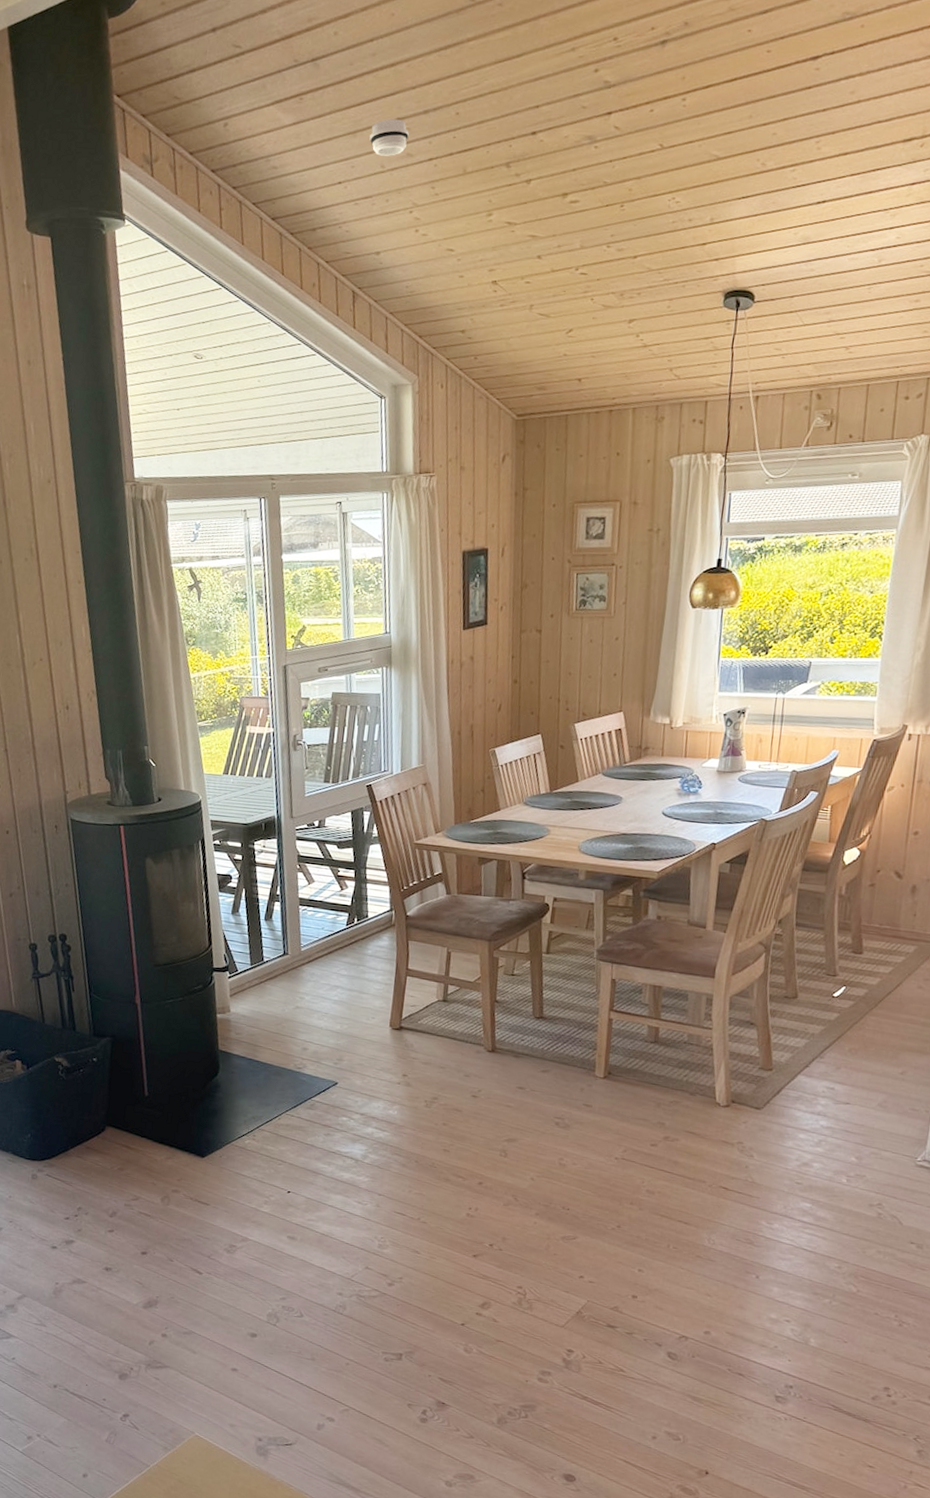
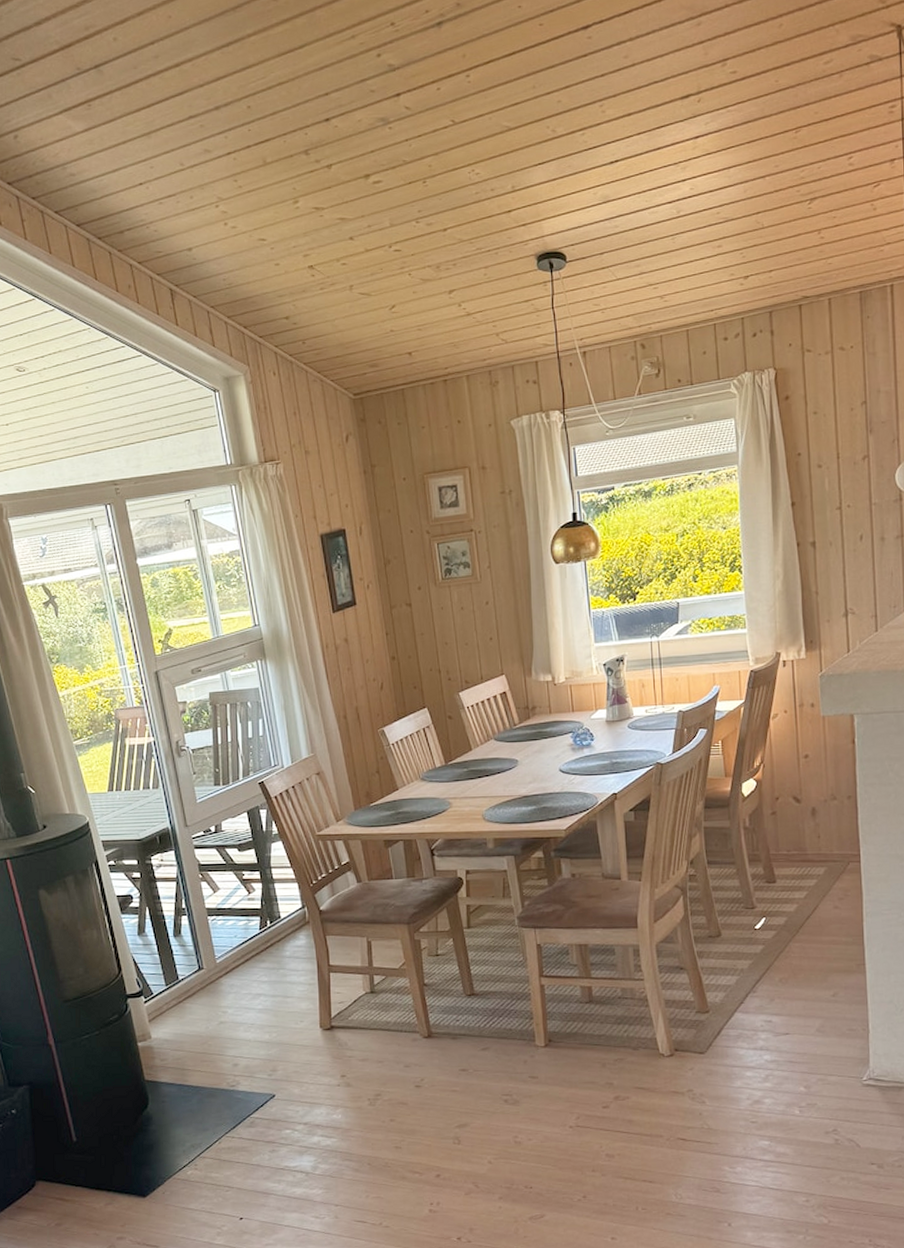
smoke detector: present [369,119,409,156] -> none [164,117,204,154]

